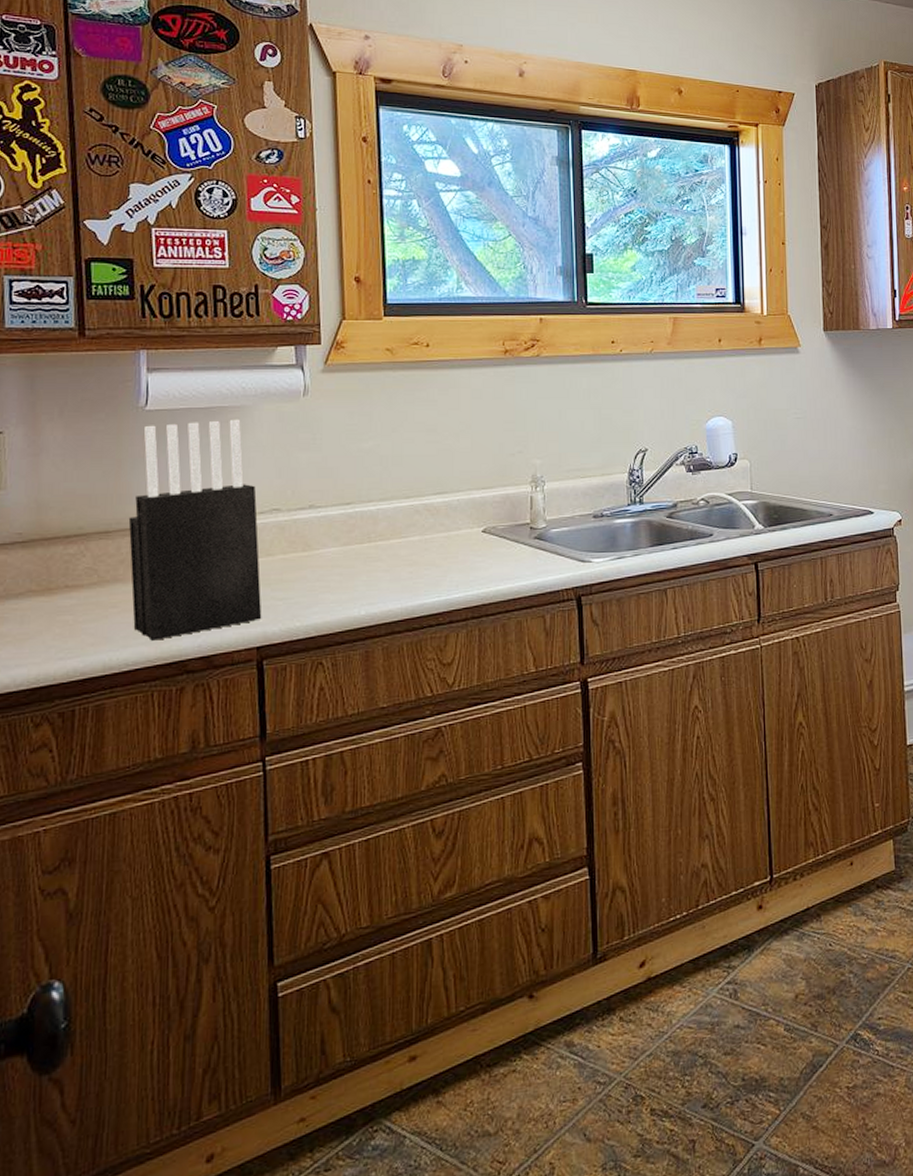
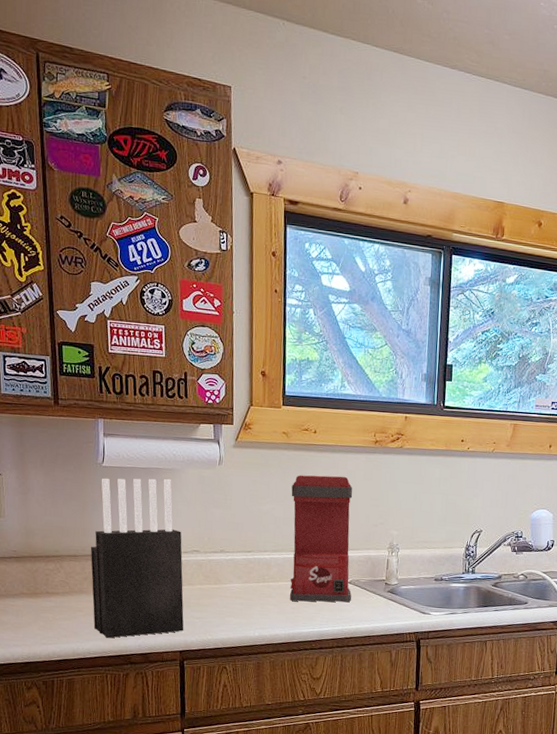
coffee maker: none [400,397,487,563] -> present [290,475,353,603]

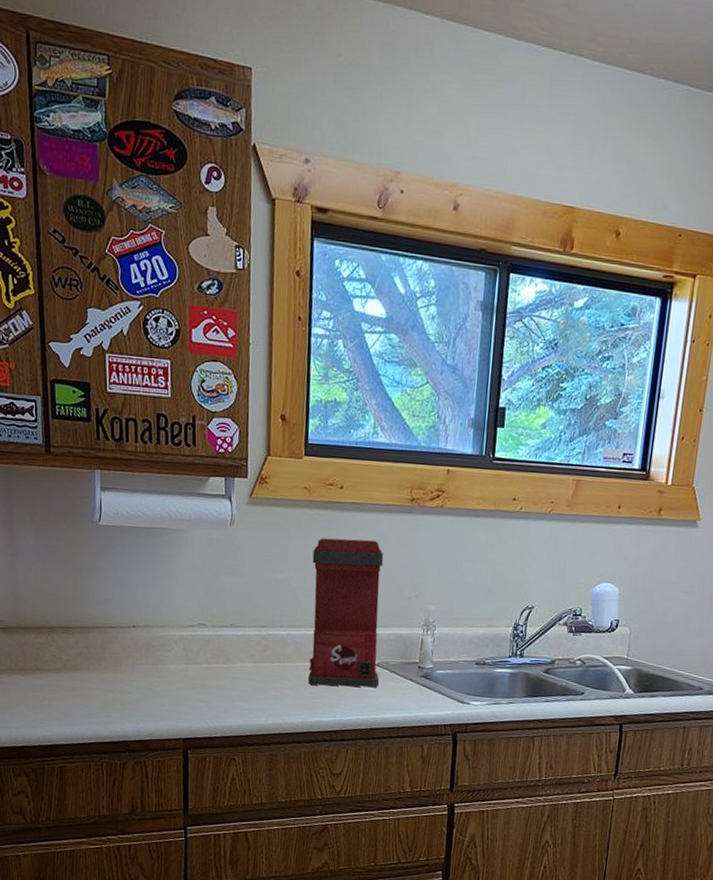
knife block: present [90,478,184,638] -> none [85,538,189,722]

